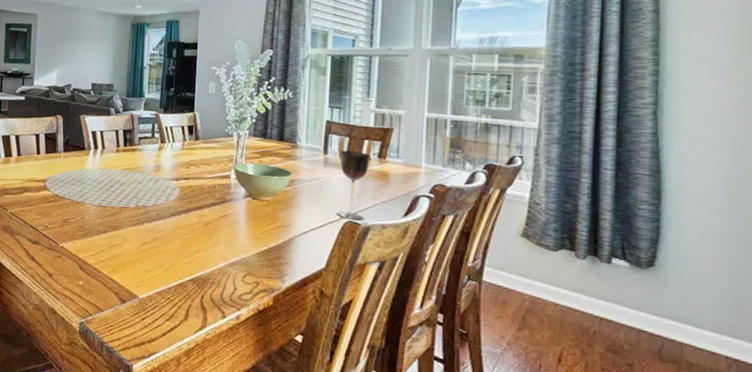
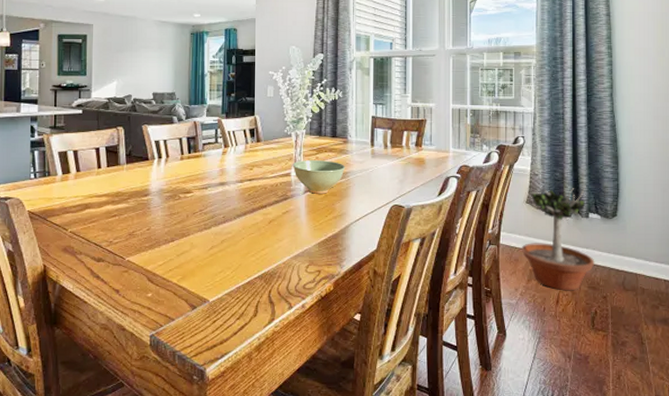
place mat: present [44,168,180,208] -> none [107,176,245,215]
wineglass: present [338,150,370,221] -> none [384,141,409,203]
potted tree: none [511,223,618,351] -> present [521,186,595,291]

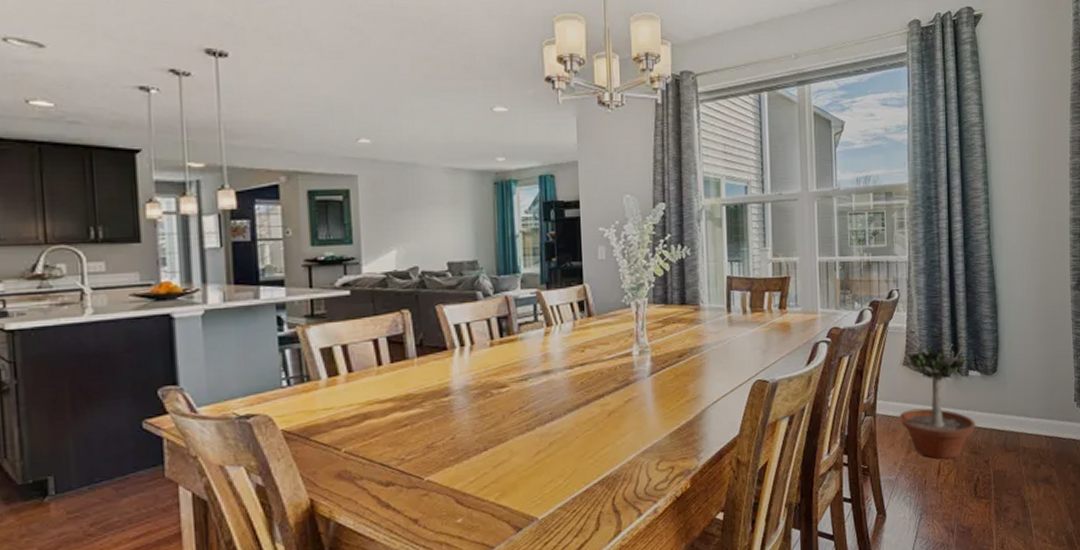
bowl: present [292,160,345,194] -> none [634,333,698,375]

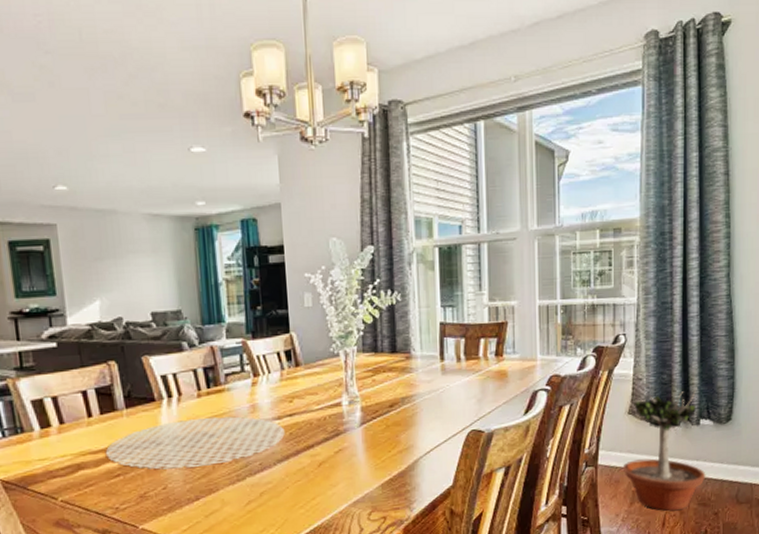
place mat: none [393,365,576,420] -> present [105,416,285,470]

